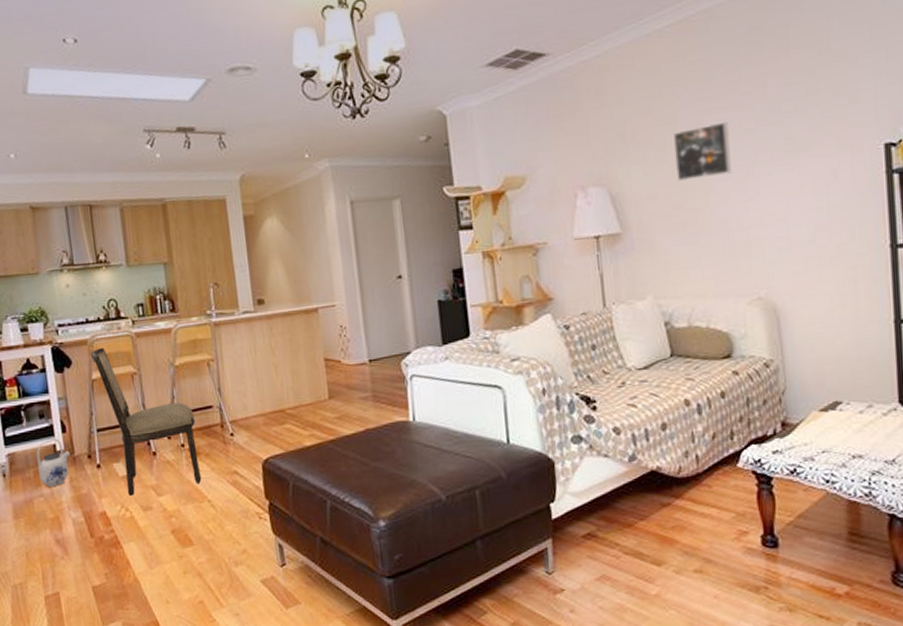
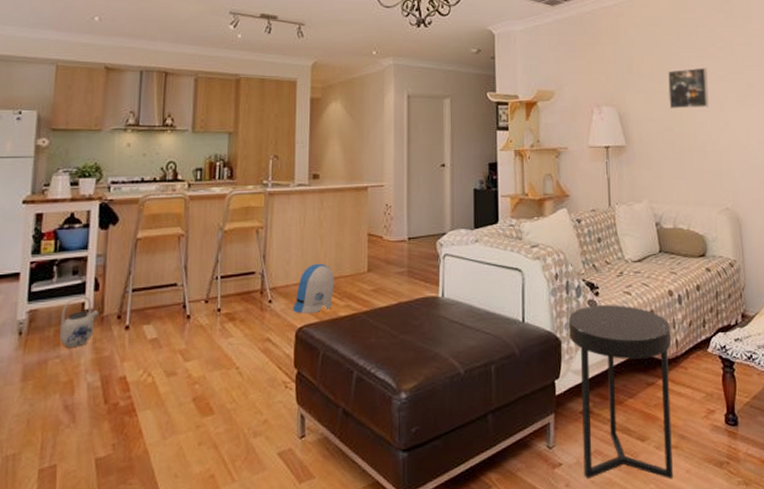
dining chair: present [90,348,202,496] -> none [139,208,235,360]
sun visor: none [255,393,296,446] -> present [292,263,335,314]
side table: none [561,419,697,605] -> present [568,305,673,480]

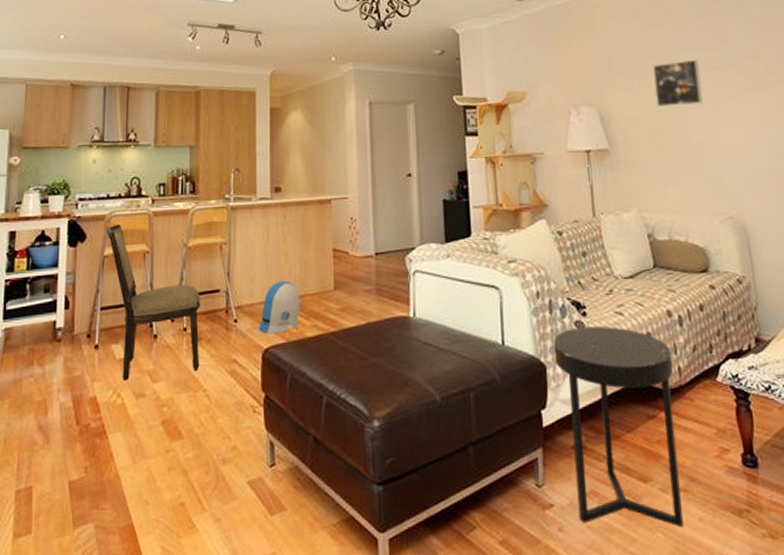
teapot: present [59,296,100,348] -> none [32,314,70,367]
dining chair: none [139,208,235,360] -> present [106,225,200,380]

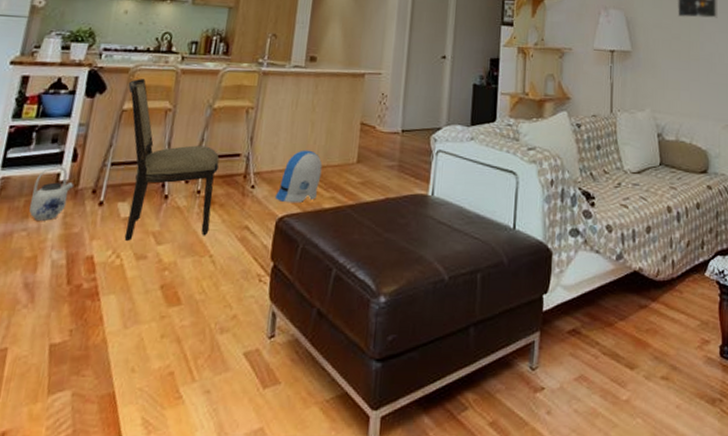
teapot: none [32,314,70,367] -> present [28,166,74,221]
side table: present [553,326,683,528] -> none [560,216,667,415]

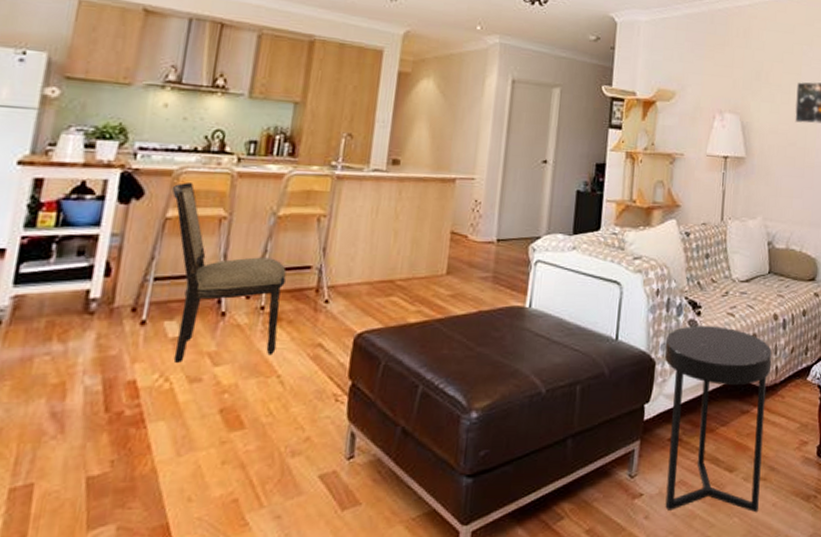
teapot: present [28,166,74,221] -> none [51,282,109,343]
sun visor: present [274,149,323,204] -> none [352,261,407,318]
side table: none [560,216,667,415] -> present [664,326,772,513]

